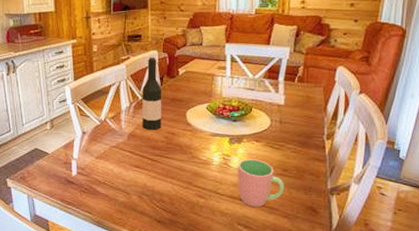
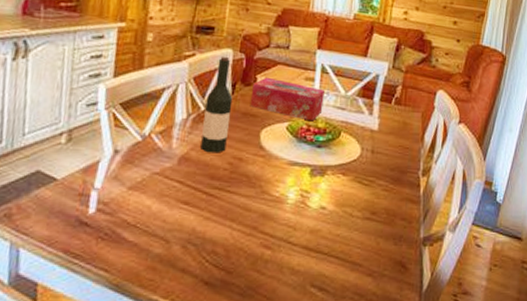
tissue box: none [175,70,235,101] -> present [249,78,325,122]
cup: present [237,159,284,208] -> none [315,197,371,263]

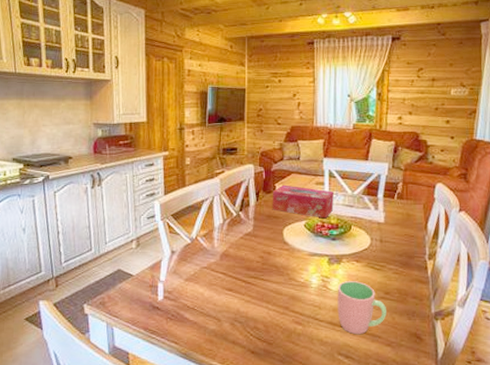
wine bottle: present [200,55,233,153] -> none [236,170,258,250]
cup: none [315,197,371,263] -> present [337,281,386,335]

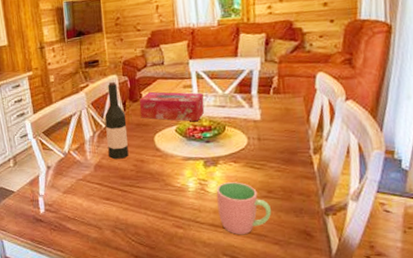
wine bottle: none [236,170,258,250] -> present [104,81,129,160]

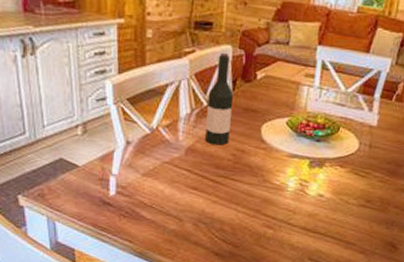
tissue box: present [139,92,205,122] -> none [250,74,325,117]
cup: present [216,182,271,235] -> none [313,186,366,242]

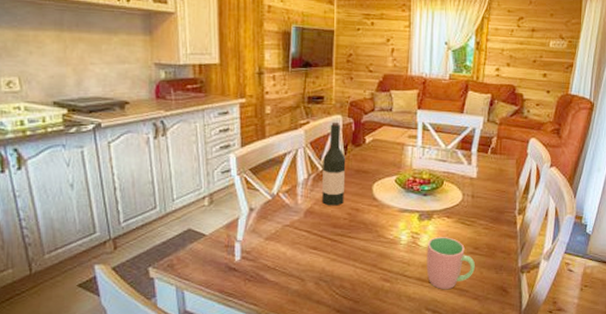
cup: none [313,186,366,242] -> present [426,237,475,290]

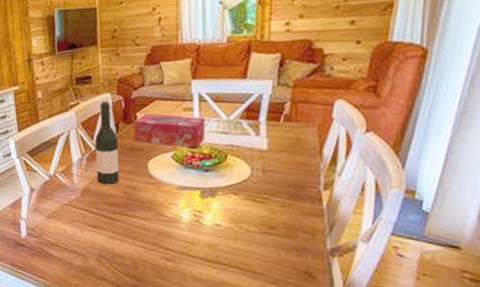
tissue box: none [361,138,427,174] -> present [133,114,206,149]
cup: present [426,237,475,290] -> none [212,215,271,272]

